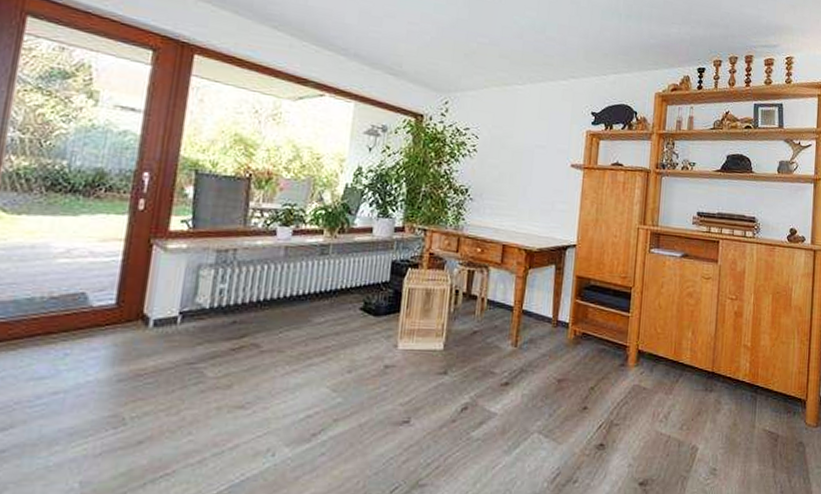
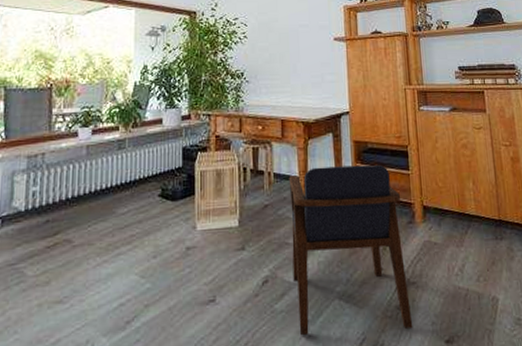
armchair: none [493,298,617,468] -> present [288,164,413,336]

